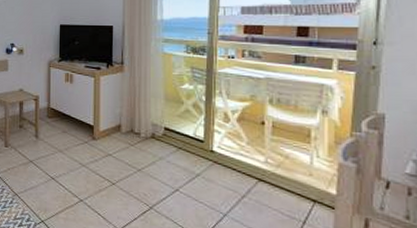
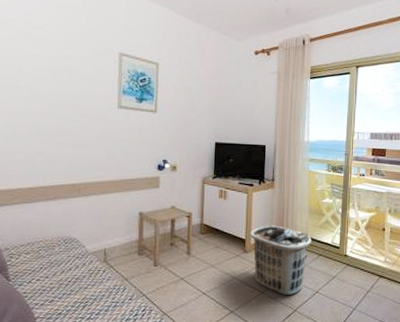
clothes hamper: none [98,112,168,190] -> present [249,225,311,295]

